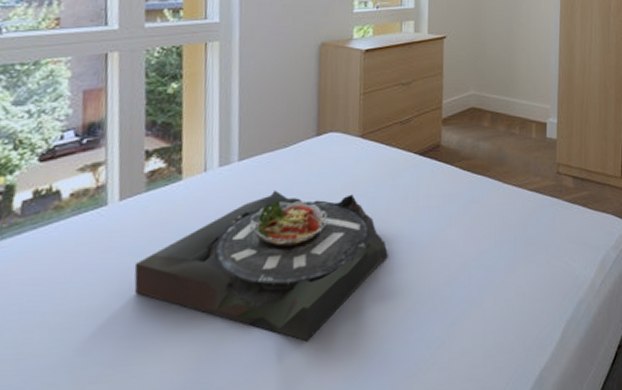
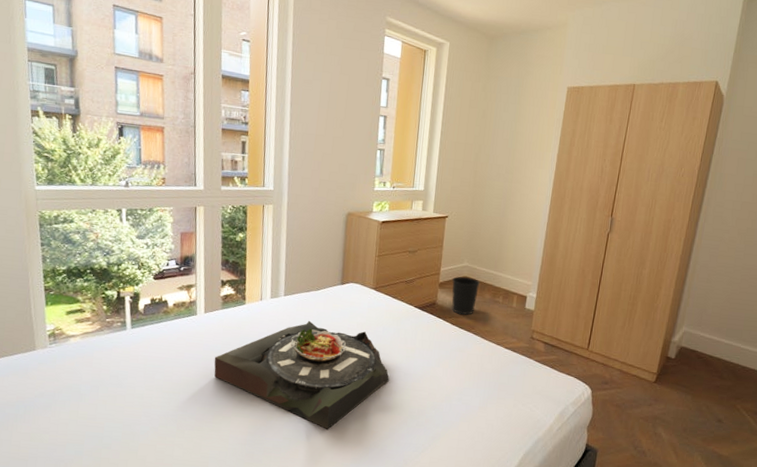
wastebasket: none [458,107,492,156] -> present [451,276,481,316]

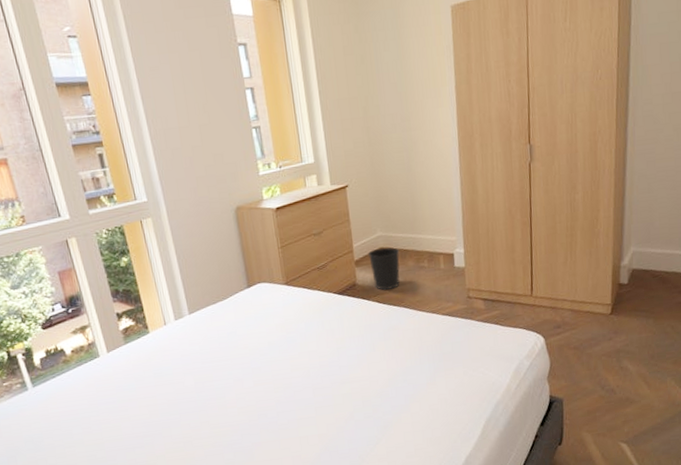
serving tray: present [214,320,389,430] -> none [130,332,324,444]

